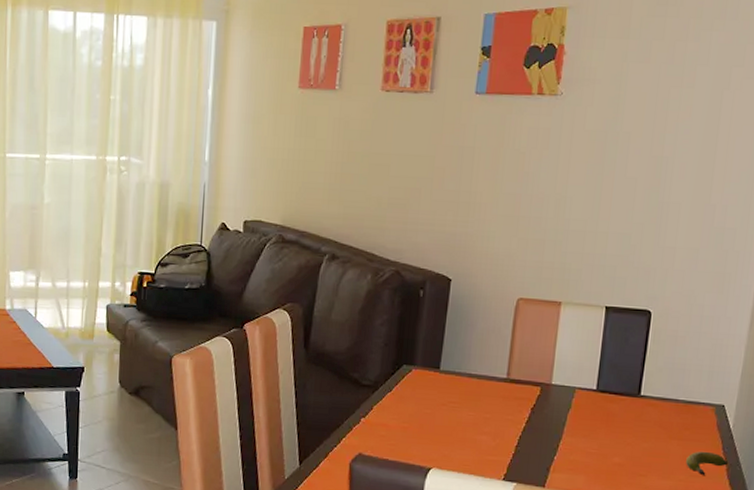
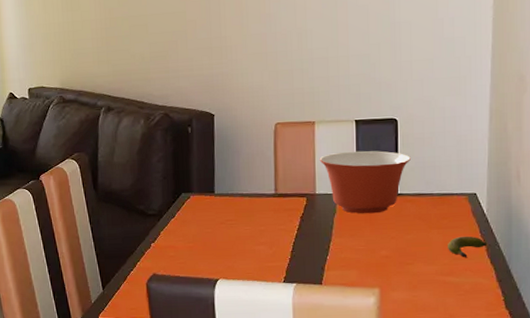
mixing bowl: none [560,340,660,415] -> present [319,150,411,214]

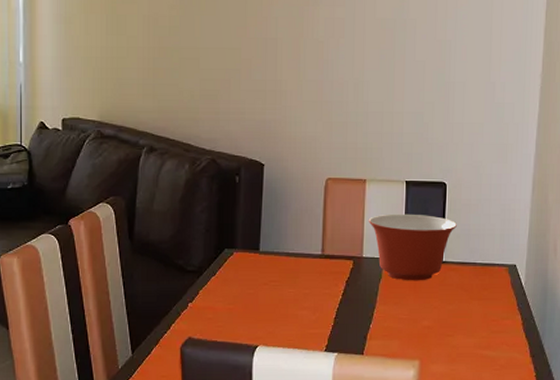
banana: present [448,236,486,257] -> none [487,308,523,330]

